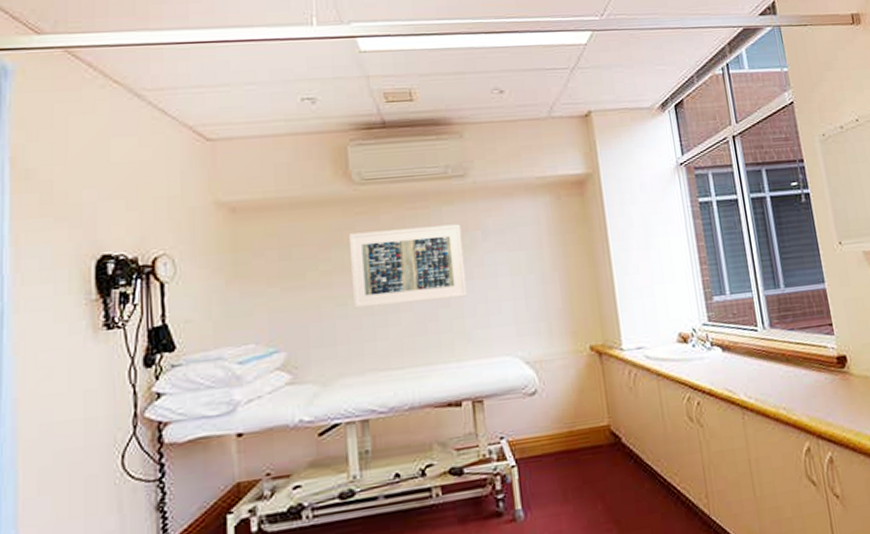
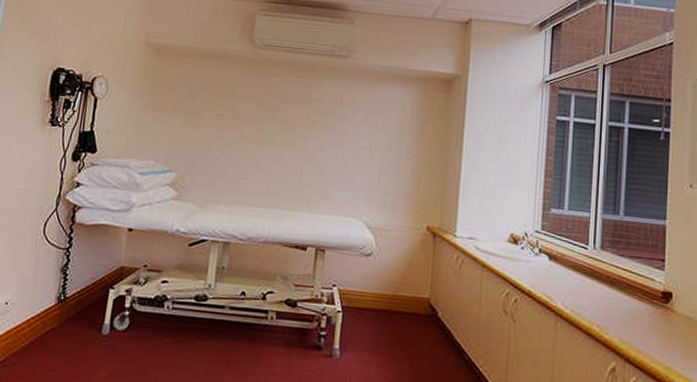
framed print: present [349,224,467,309] -> none [236,87,336,160]

